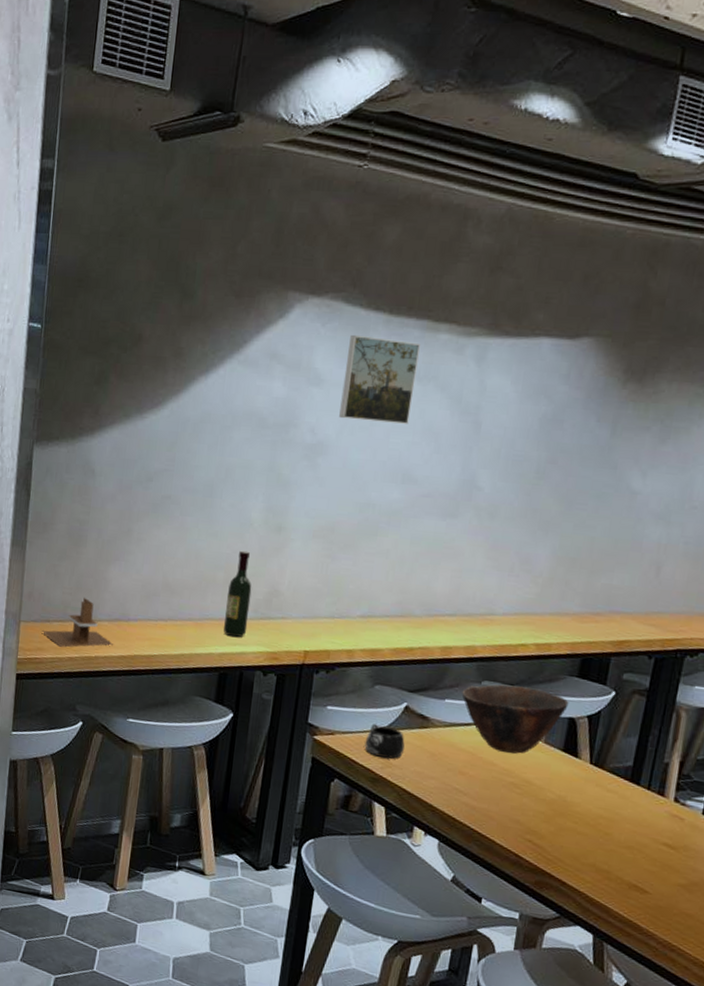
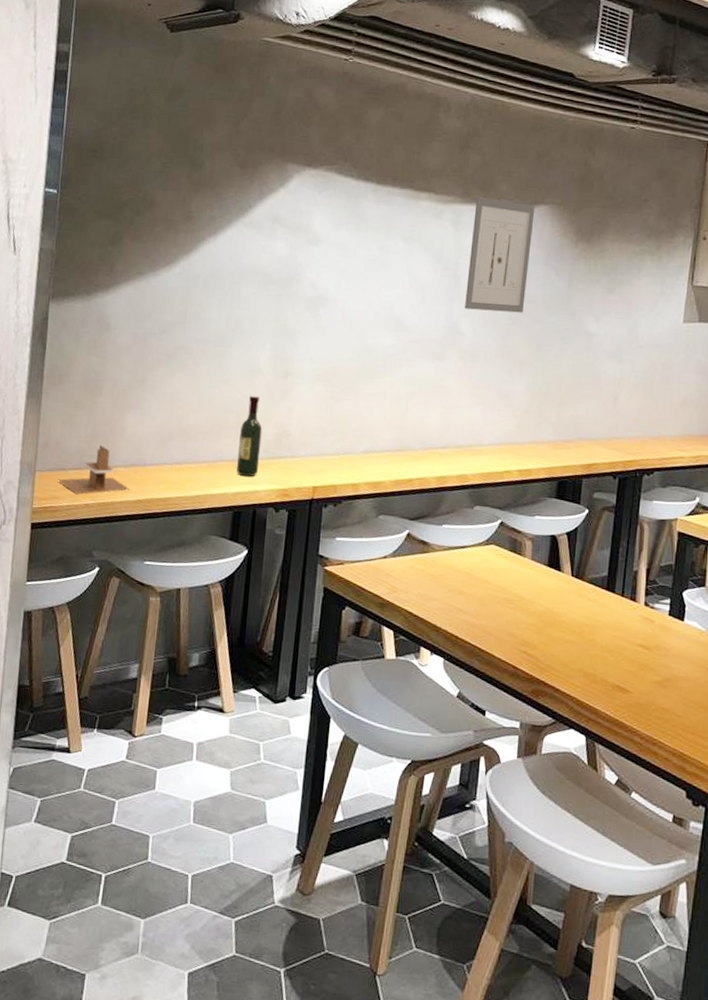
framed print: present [339,334,420,424] -> none [337,201,404,279]
mug: present [364,724,405,759] -> none [372,552,409,584]
bowl: present [462,684,569,754] -> none [457,508,550,572]
wall art: none [484,328,577,466] -> present [465,197,535,313]

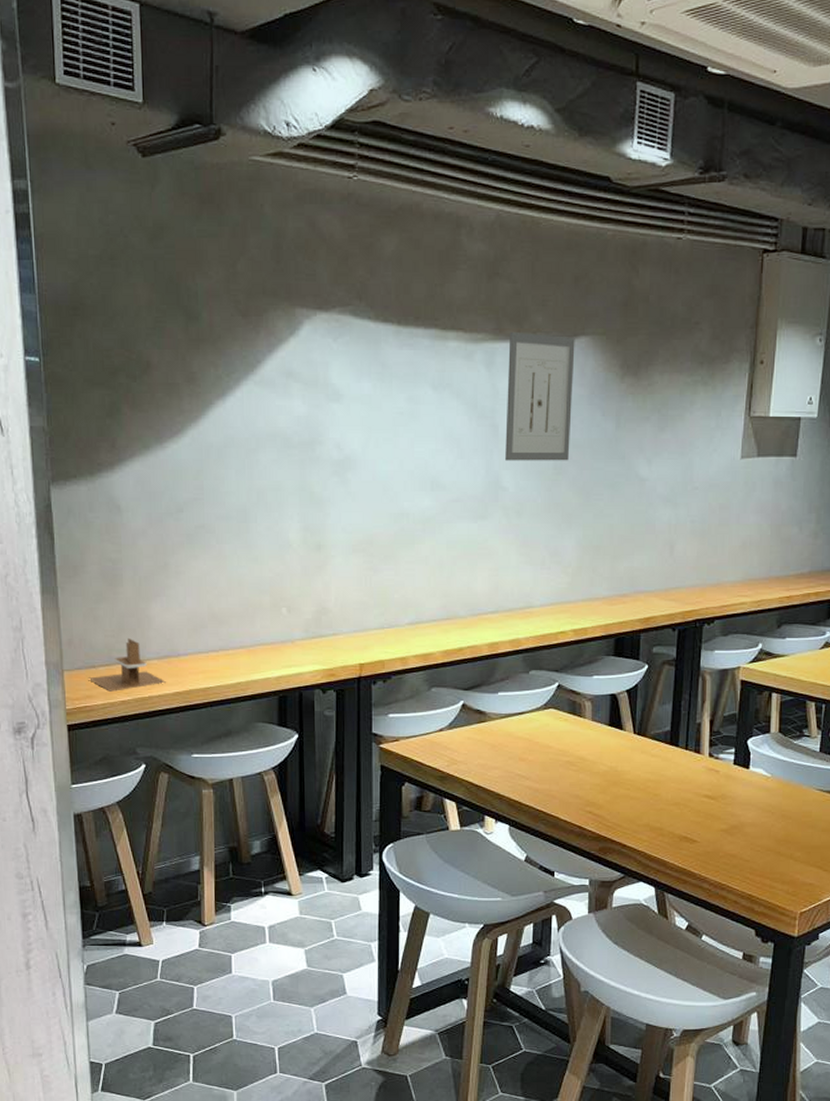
wine bottle: present [236,395,263,477] -> none [275,572,301,660]

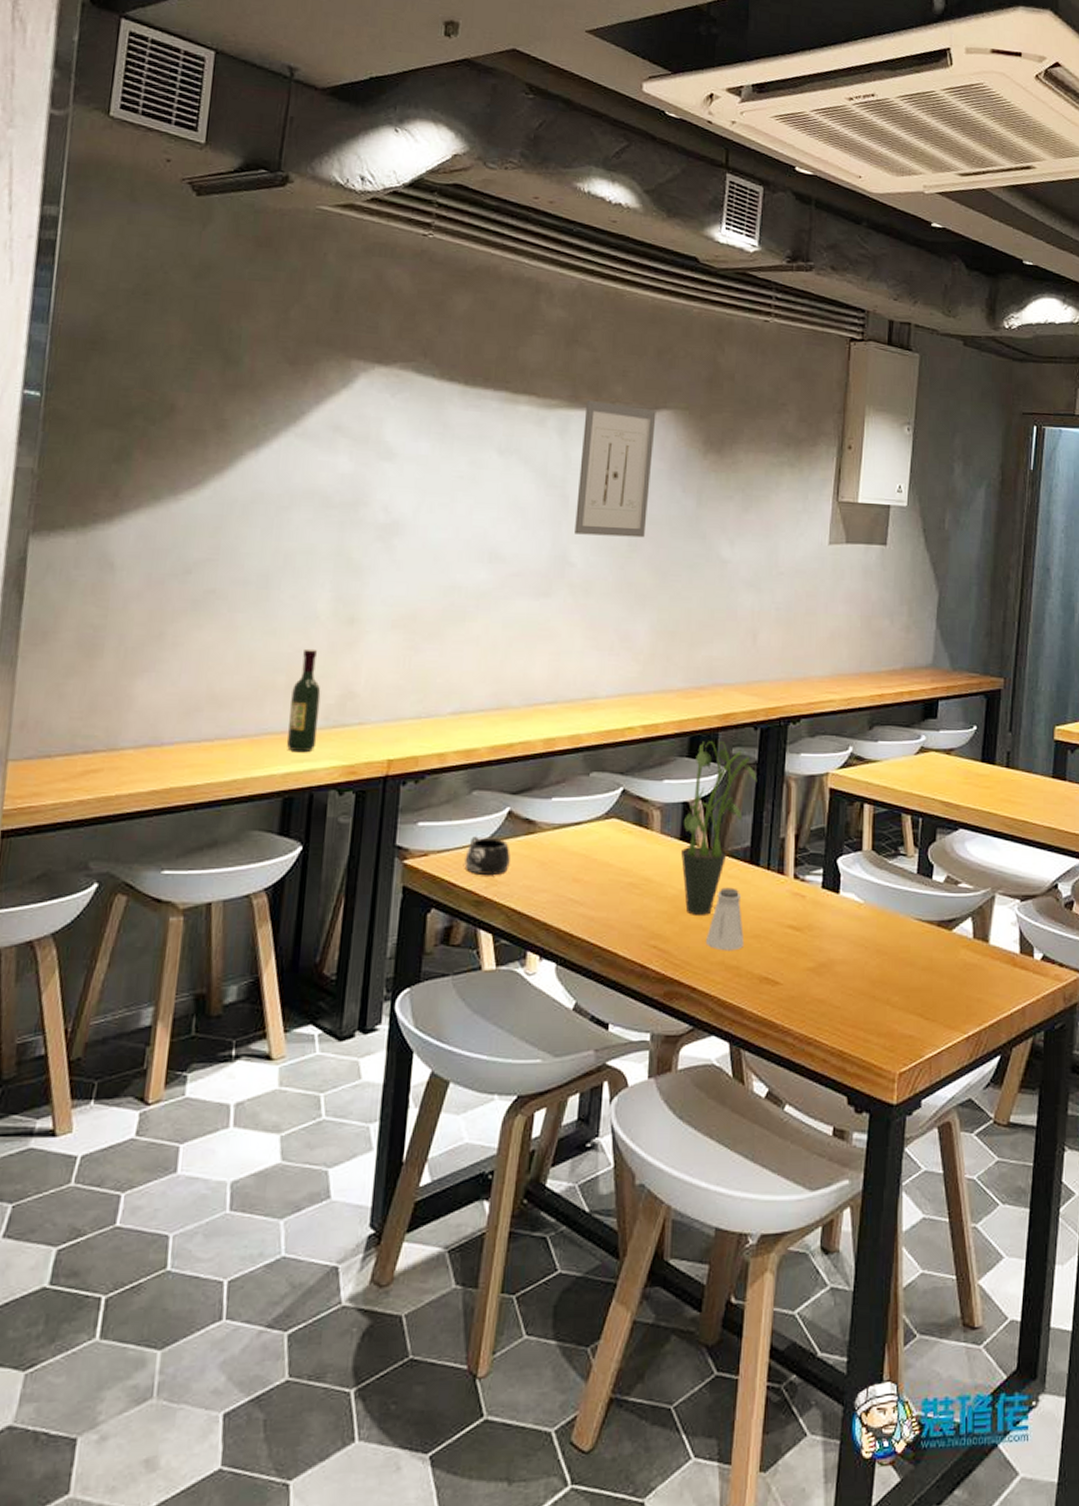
napkin holder: present [88,637,167,692] -> none [39,721,142,788]
wine bottle: none [275,572,301,660] -> present [286,648,321,753]
mug: none [429,725,466,757] -> present [464,836,510,876]
potted plant: none [611,642,676,788] -> present [681,741,757,917]
saltshaker: none [634,764,667,816] -> present [706,887,745,951]

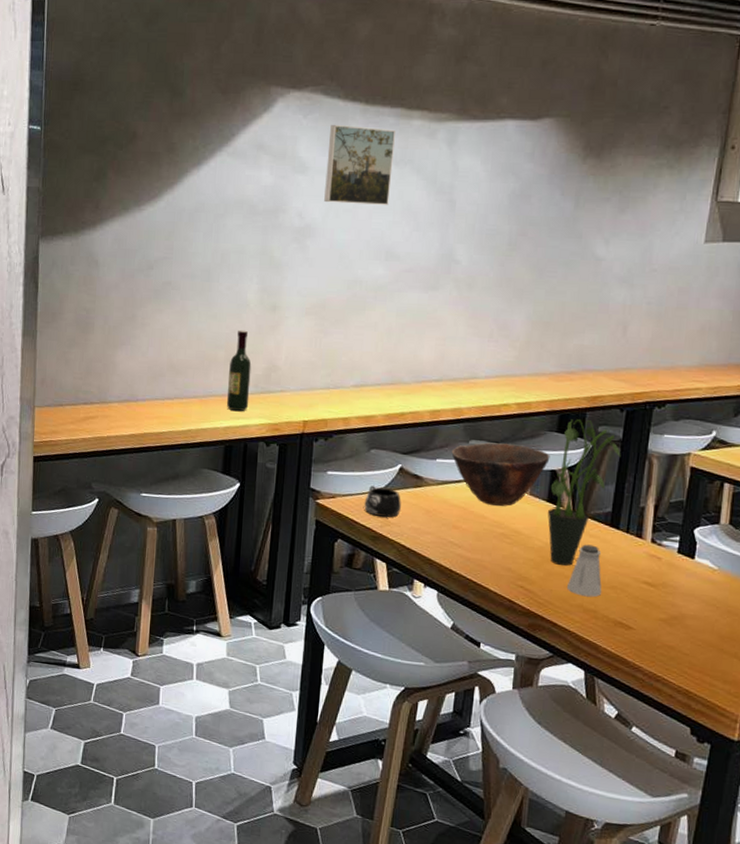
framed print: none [415,405,499,499] -> present [324,124,395,205]
bowl: none [569,774,682,851] -> present [451,442,550,507]
wall art: present [575,401,656,538] -> none [460,113,539,238]

